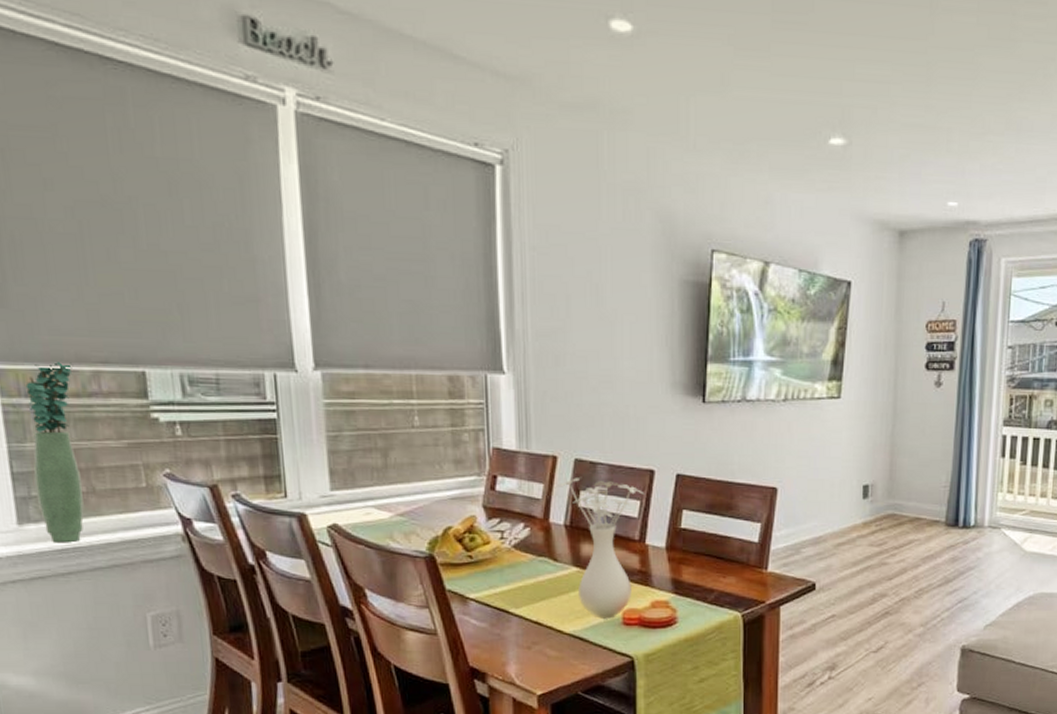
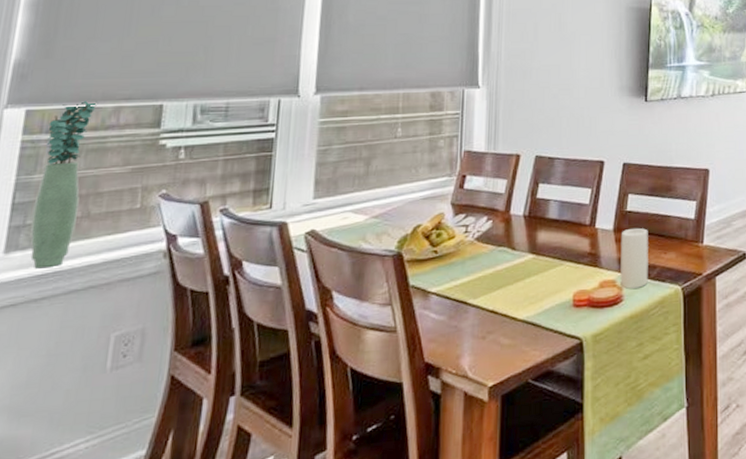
vase: present [554,476,645,619] -> none [516,171,596,303]
candle: none [674,547,705,611] -> present [620,228,648,289]

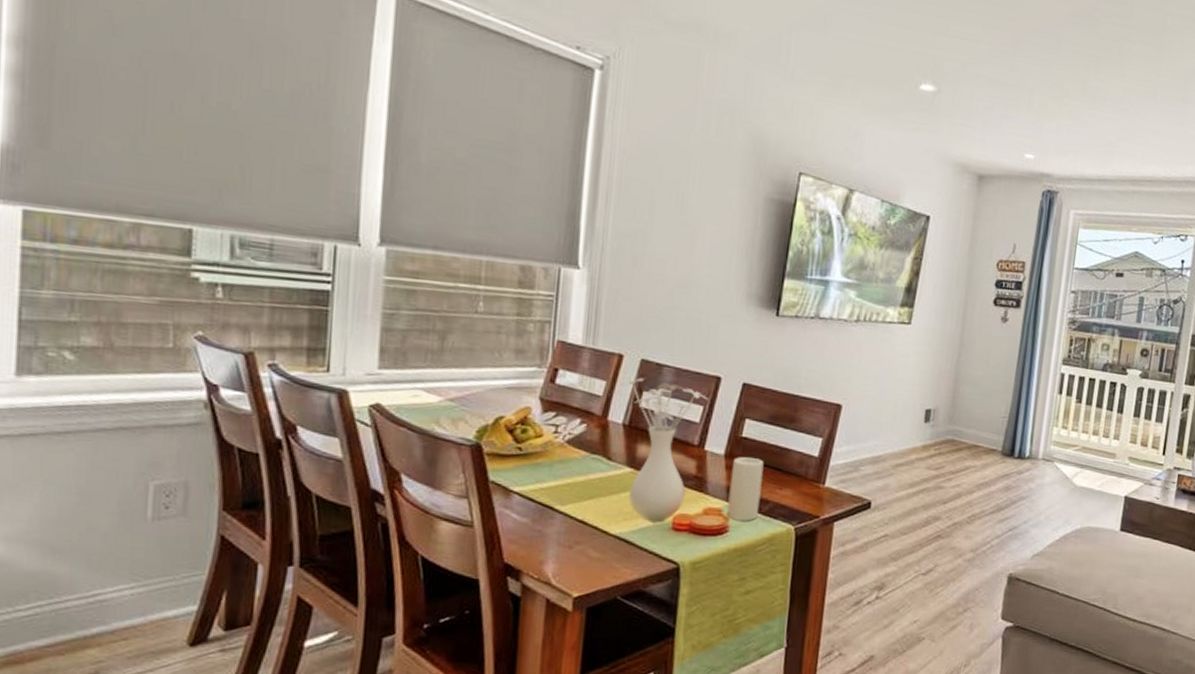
vase: present [30,101,99,269] -> none [43,210,112,400]
vase: none [516,171,596,303] -> present [617,377,709,523]

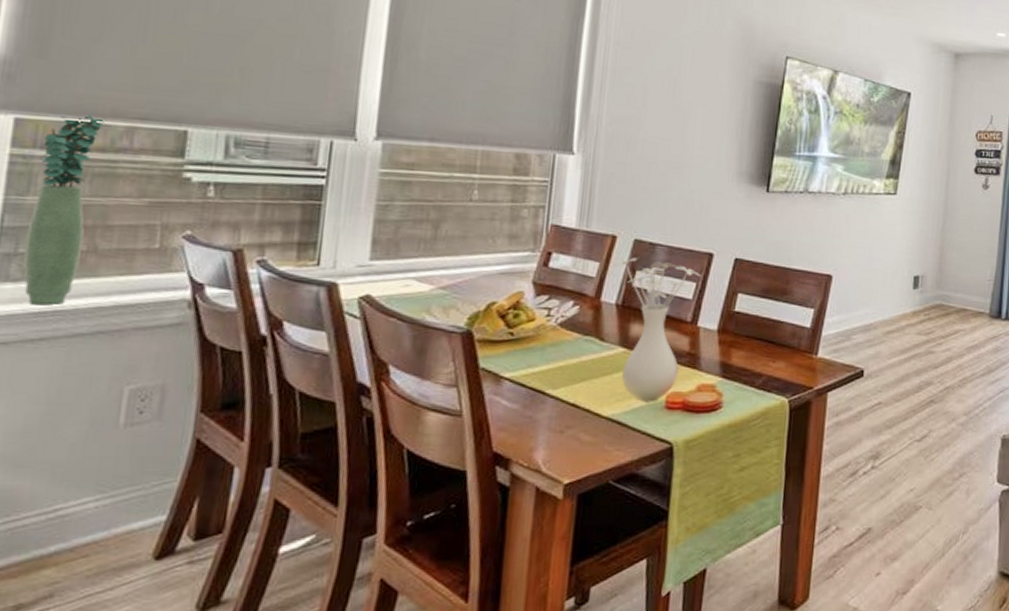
vase: none [43,210,112,400] -> present [23,115,107,306]
candle: present [727,456,764,521] -> none [720,330,757,396]

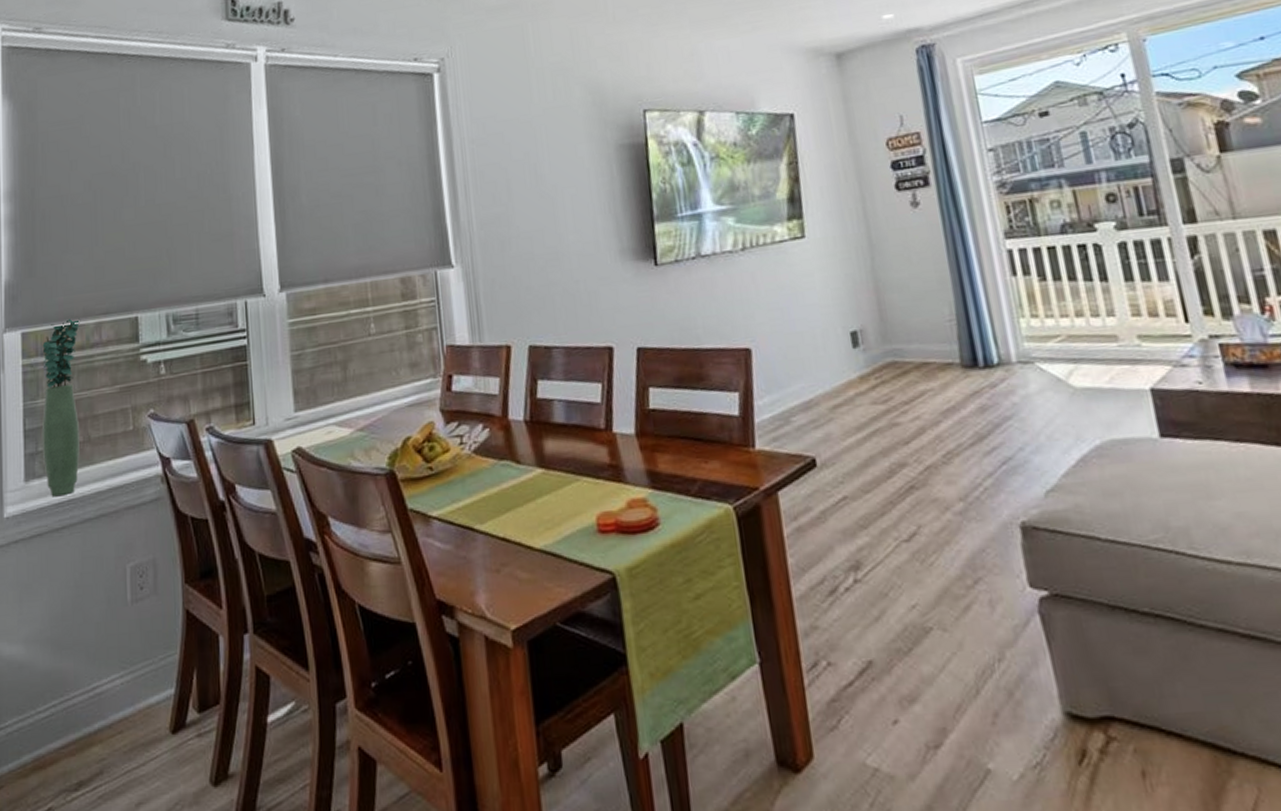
vase: present [610,256,702,402] -> none [511,364,606,528]

